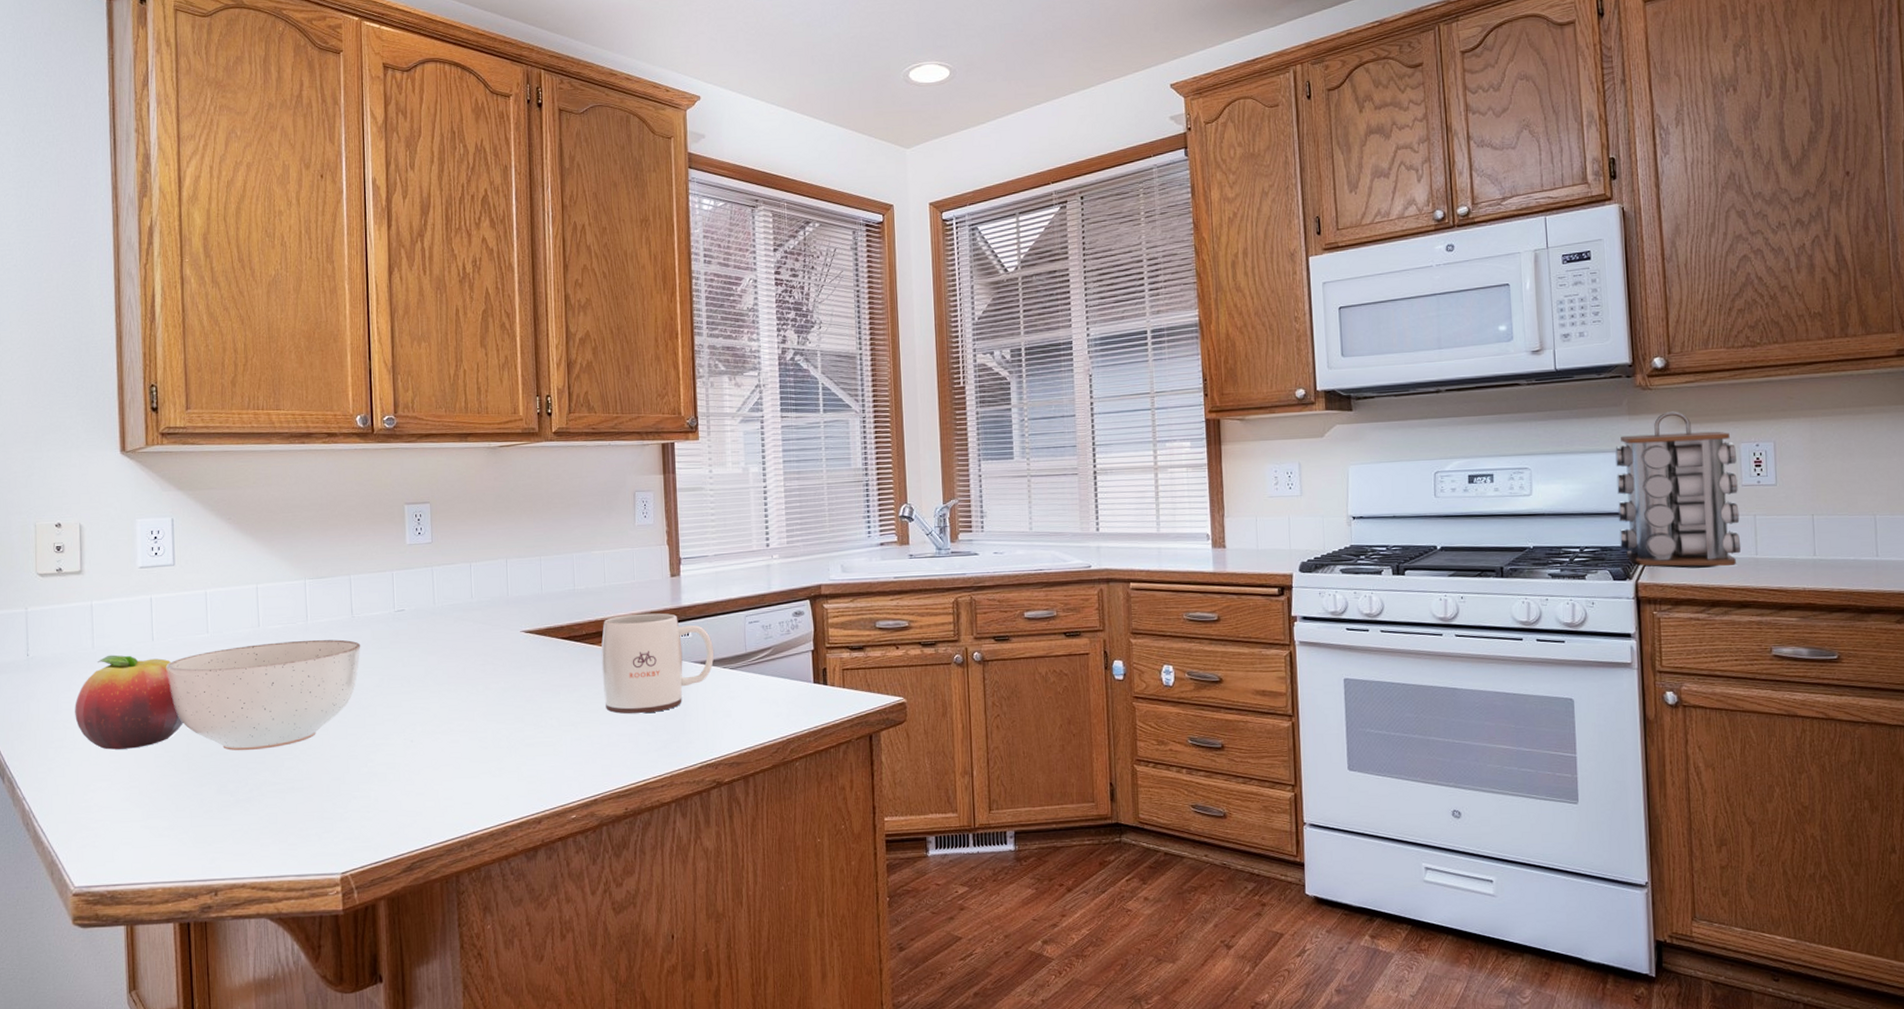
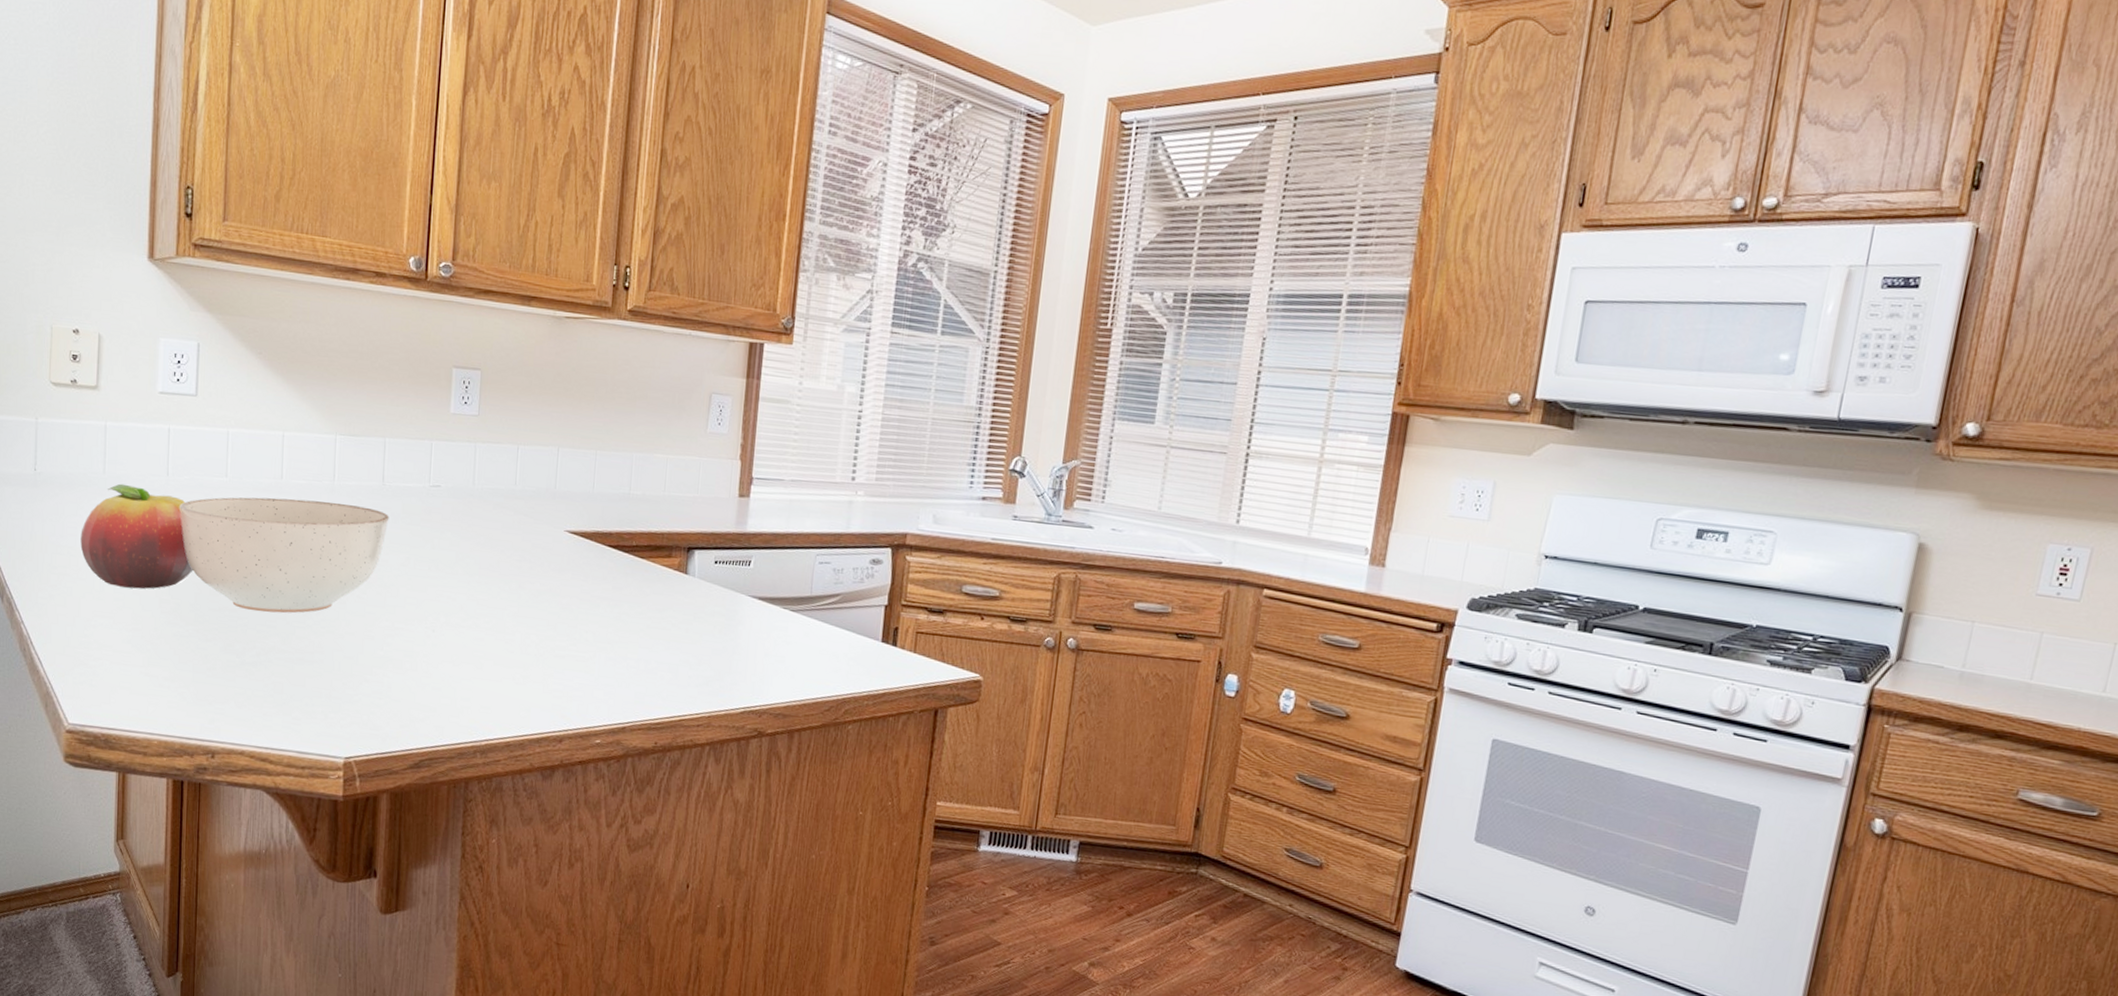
mug: present [601,613,715,715] -> none [647,531,776,645]
spice rack: present [1614,411,1742,569] -> none [1863,491,2041,687]

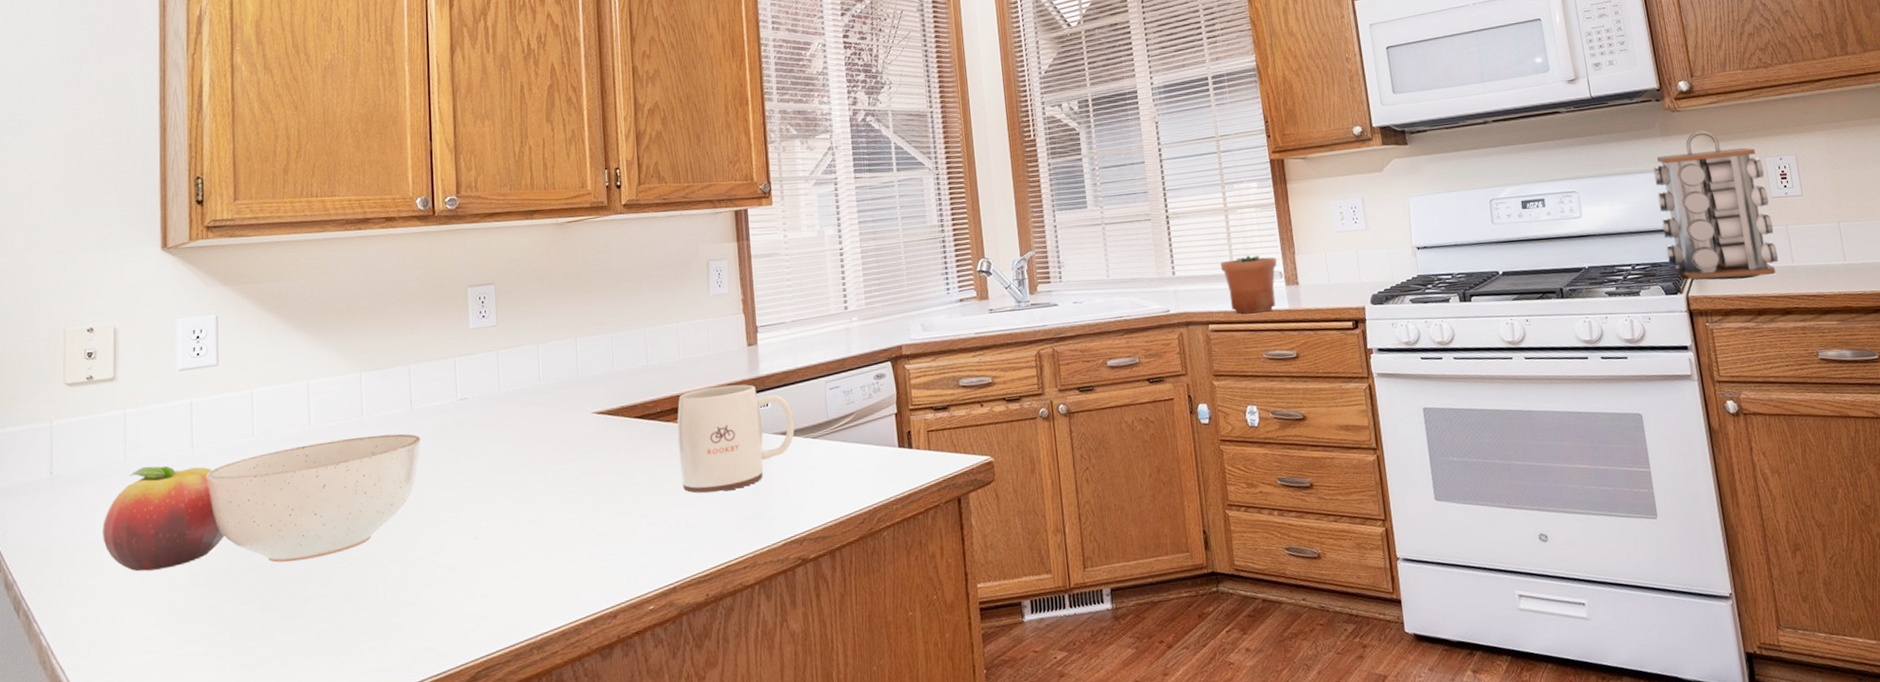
mug: none [647,531,776,645] -> present [676,384,795,494]
planter: none [1295,520,1366,590] -> present [1220,255,1277,314]
spice rack: none [1863,491,2041,687] -> present [1653,130,1779,280]

